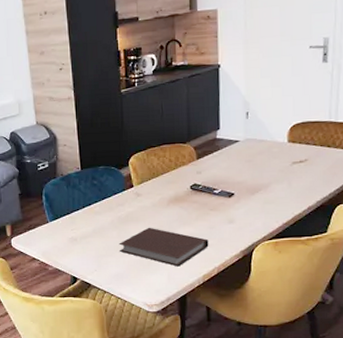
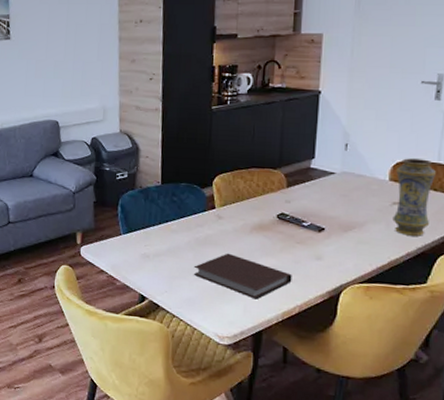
vase: none [293,119,328,191] -> present [392,158,436,236]

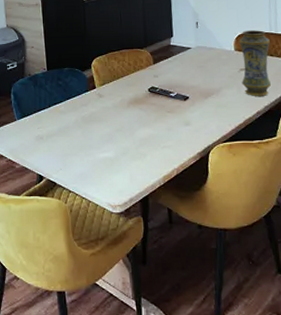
notebook: present [193,253,292,300] -> none [82,127,168,167]

